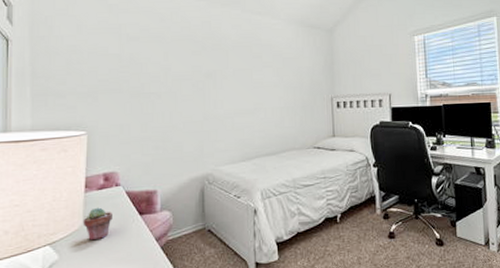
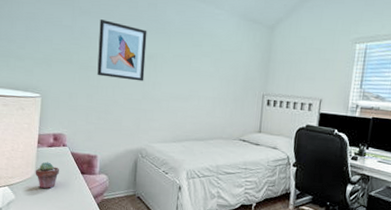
wall art: none [150,43,204,102] -> present [97,19,147,82]

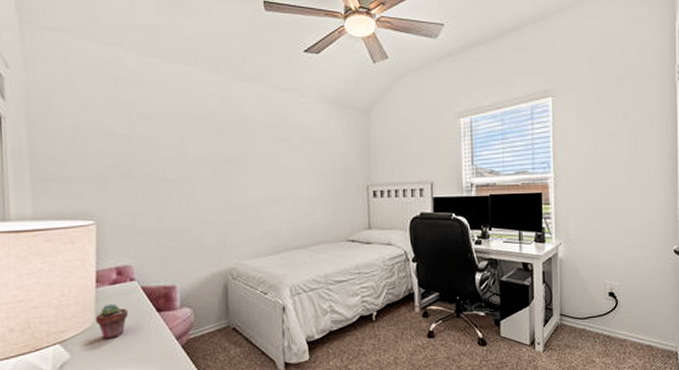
wall art: present [97,19,147,82] -> none [163,123,226,190]

